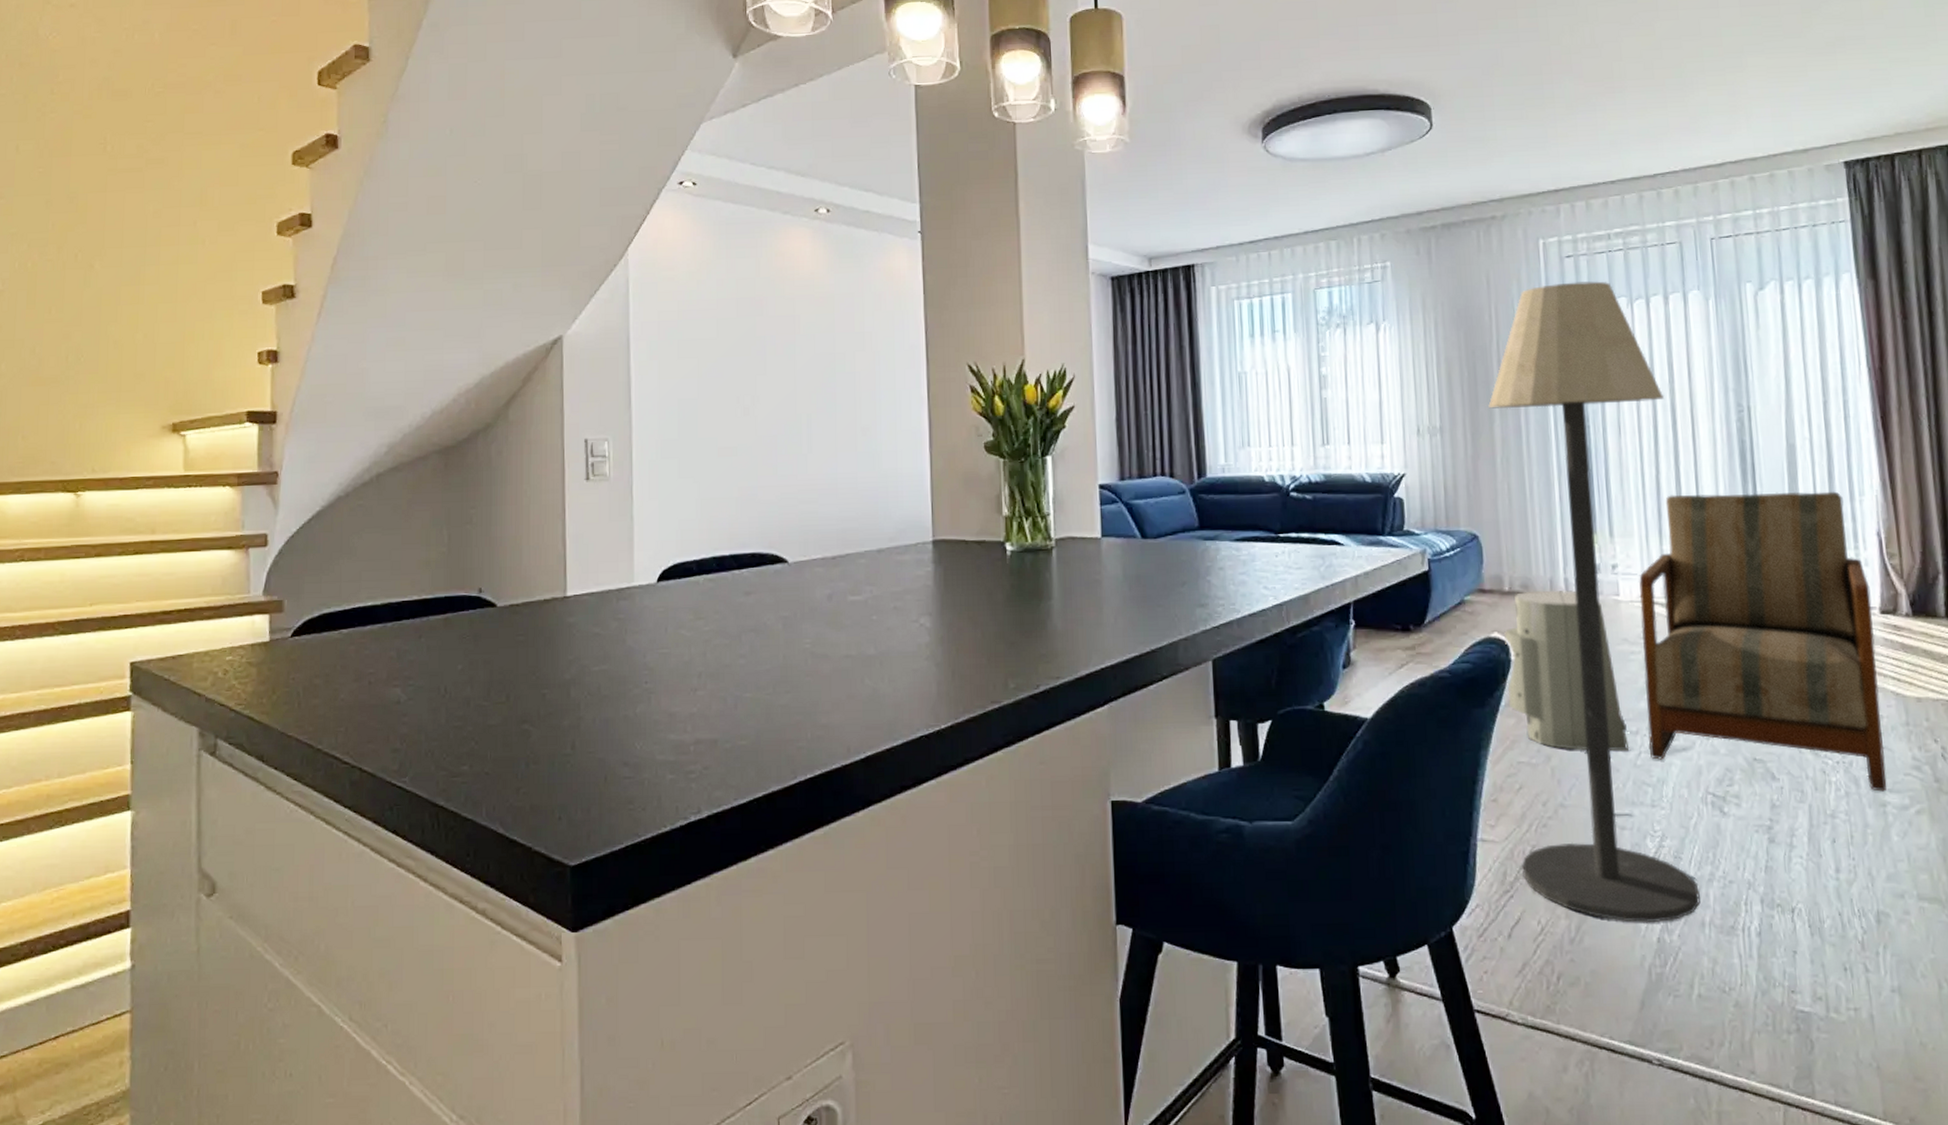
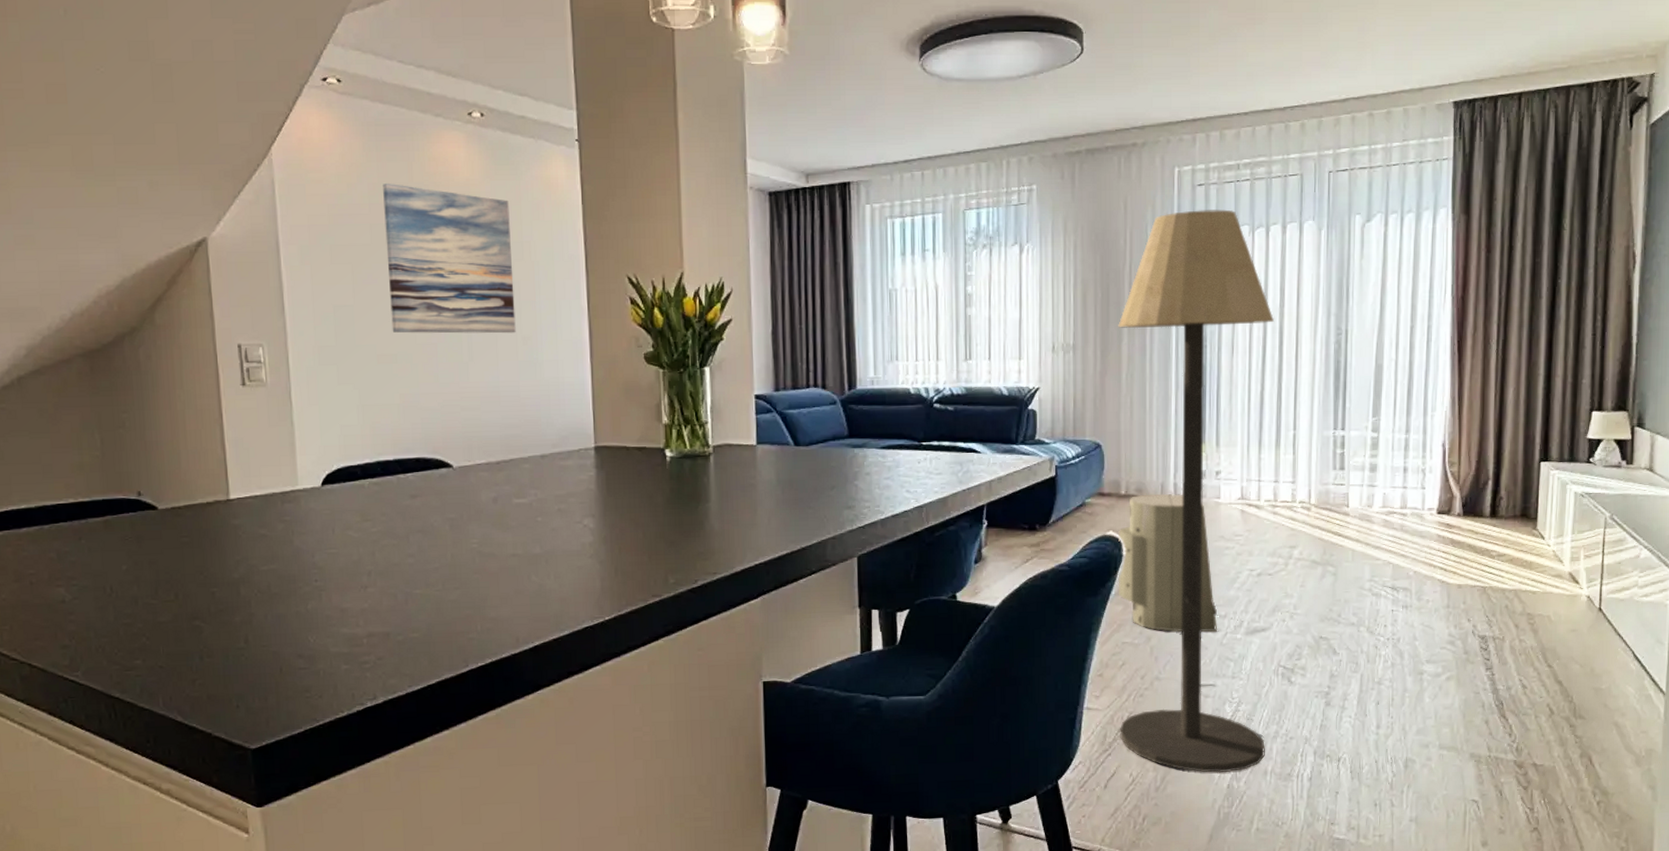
wall art: none [731,279,855,426] -> present [383,184,516,334]
armchair: present [1638,491,1888,792] -> none [1234,407,1431,663]

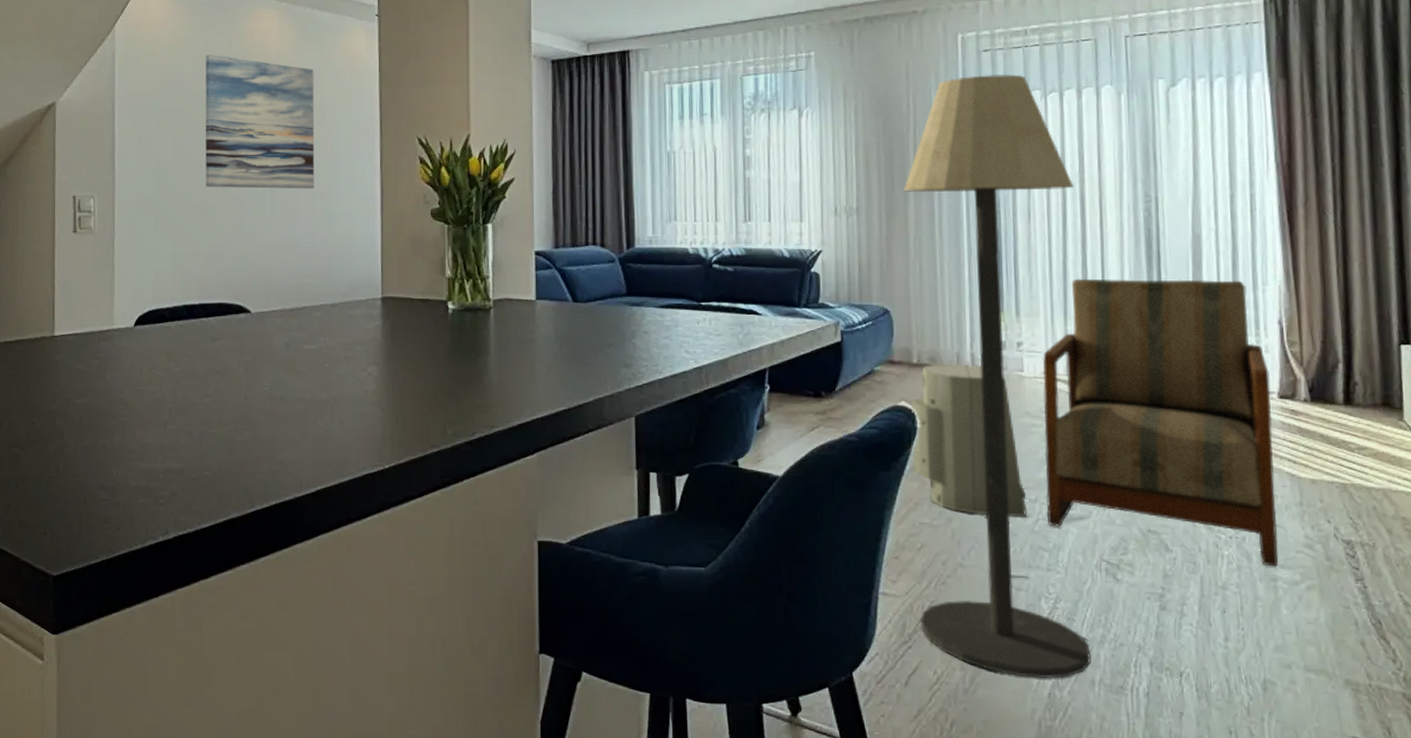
armchair: none [1234,407,1431,663] -> present [1042,278,1279,567]

